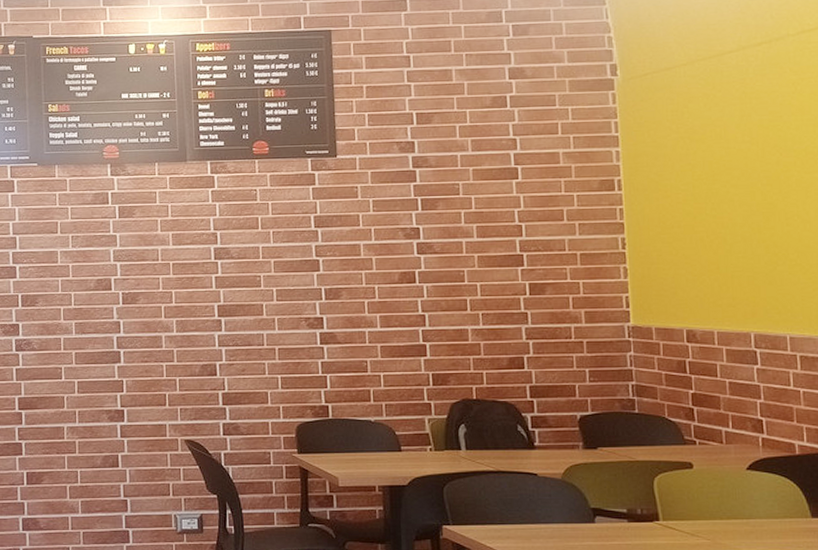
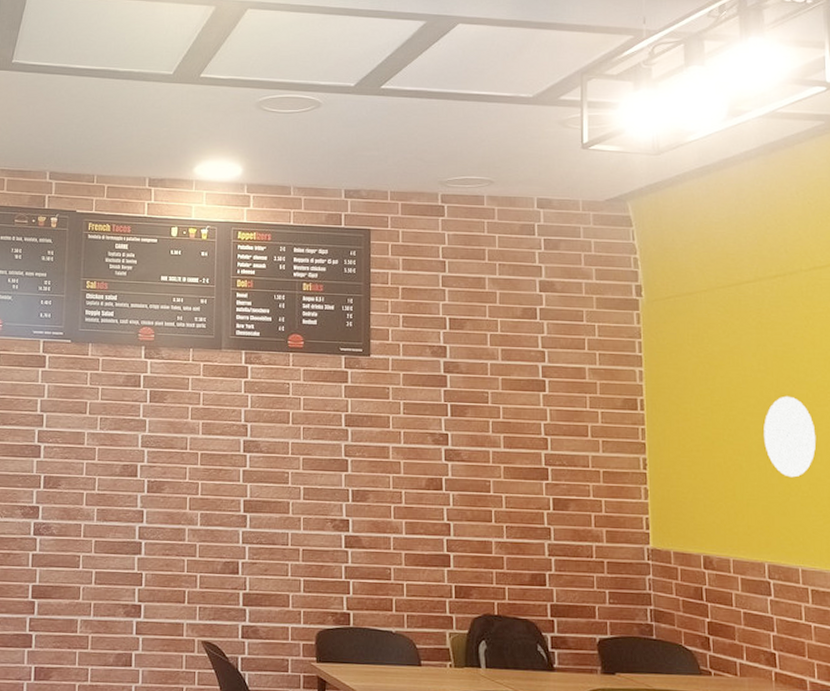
wall clock: none [748,165,805,247] -> present [763,395,817,478]

